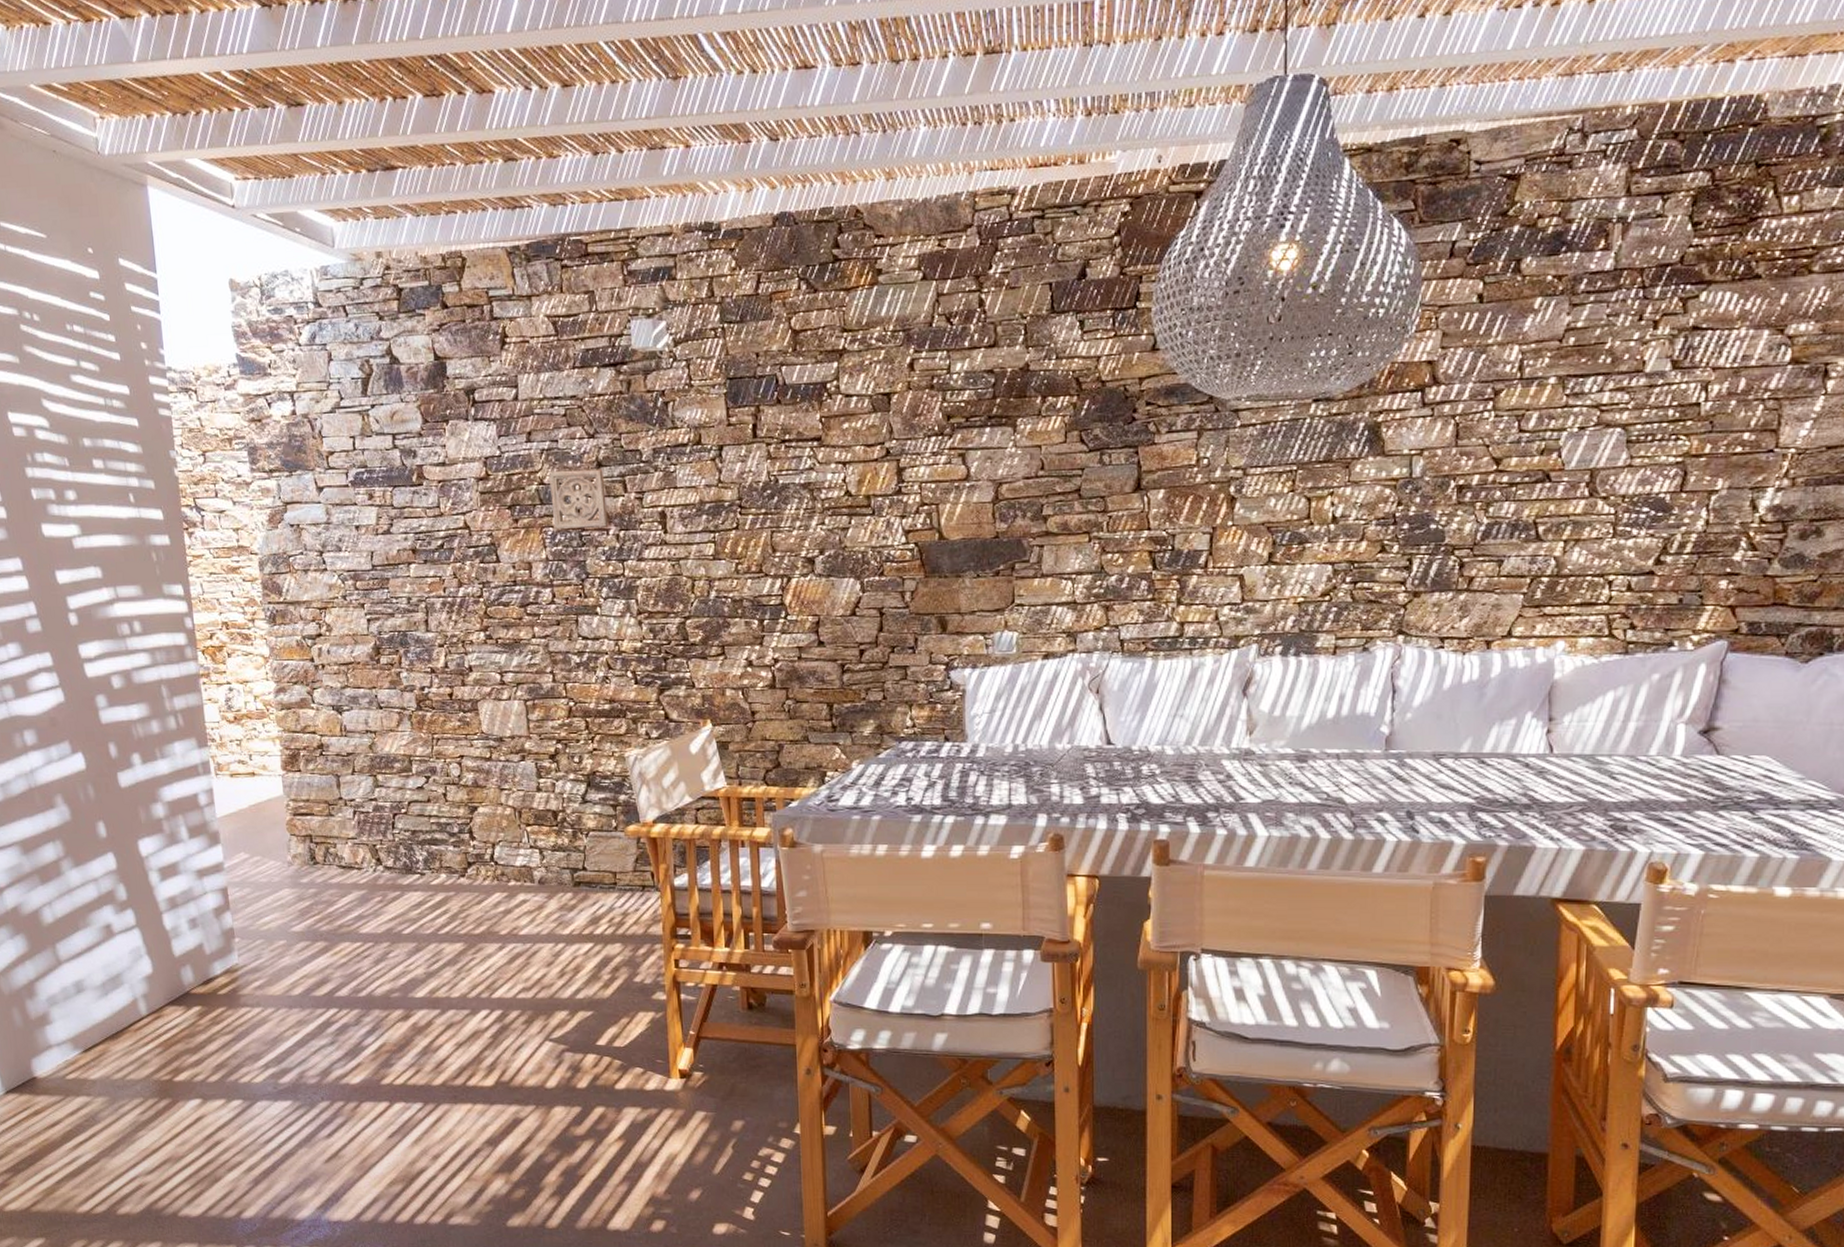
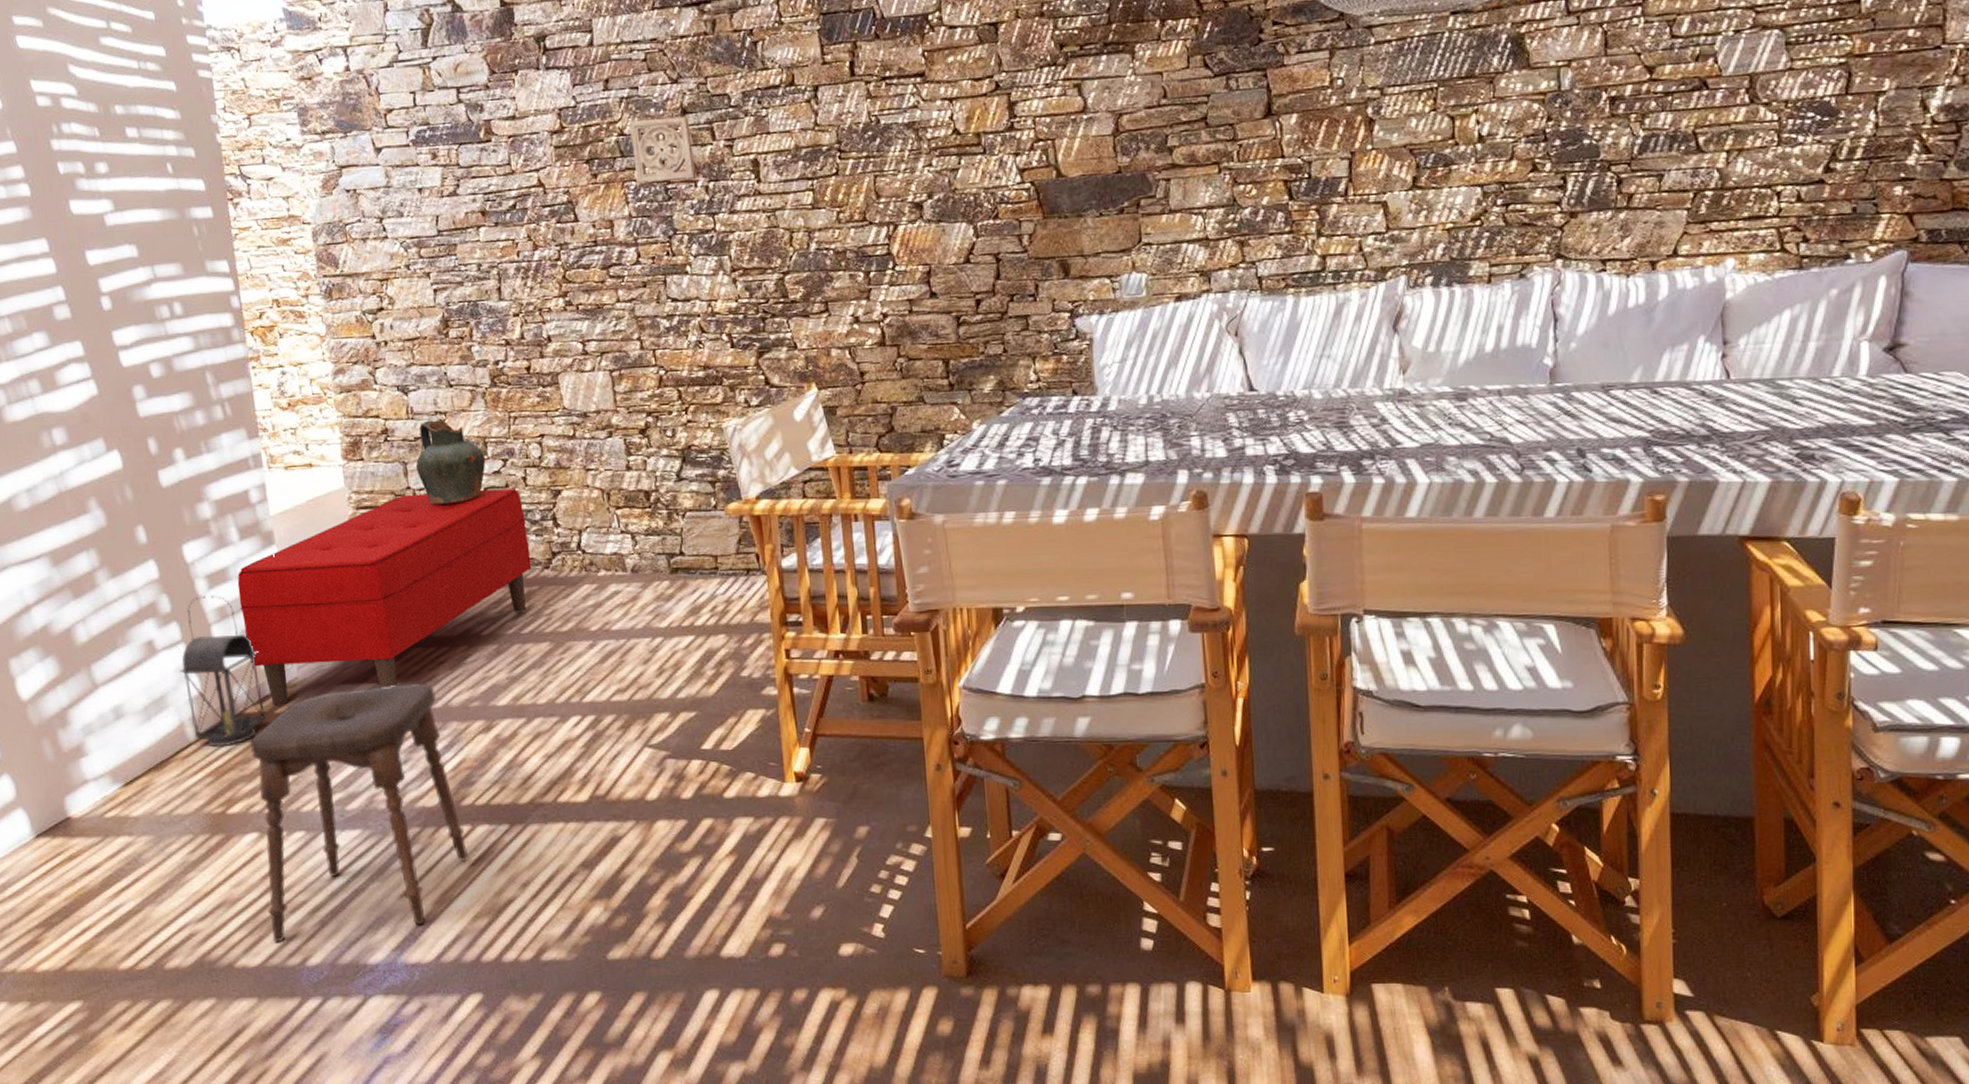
lantern: none [133,887,210,1022] -> present [179,595,266,748]
bench: none [186,802,449,989] -> present [237,487,532,707]
stool: none [196,972,386,1197] -> present [250,682,468,943]
ceramic jug: none [347,737,411,815] -> present [415,418,486,505]

